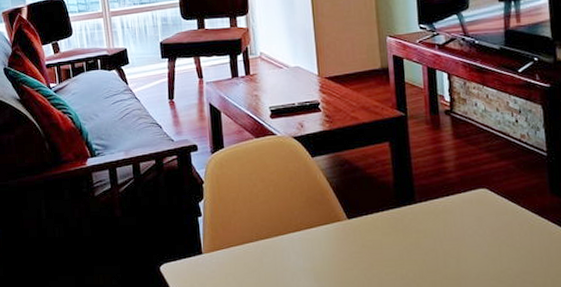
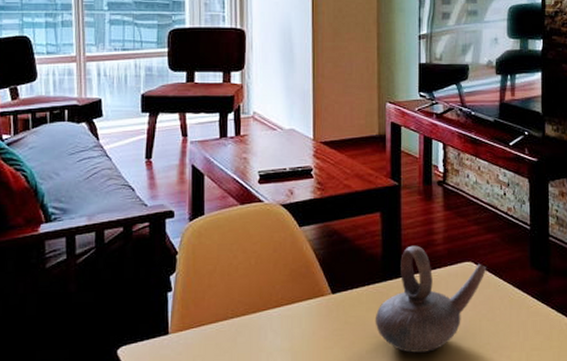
teapot: none [391,173,503,276] -> present [375,245,487,353]

